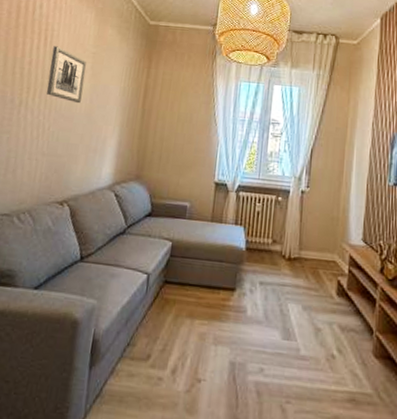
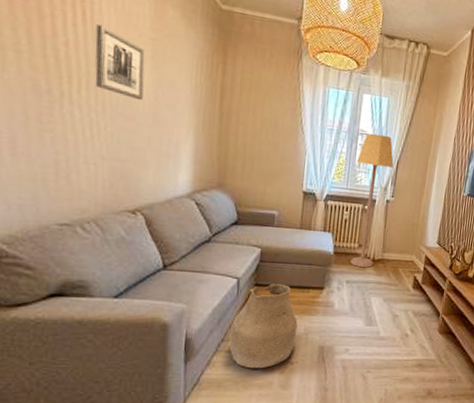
bag: none [135,281,207,385] -> present [229,284,298,369]
lamp: none [263,122,308,268] -> present [350,133,394,268]

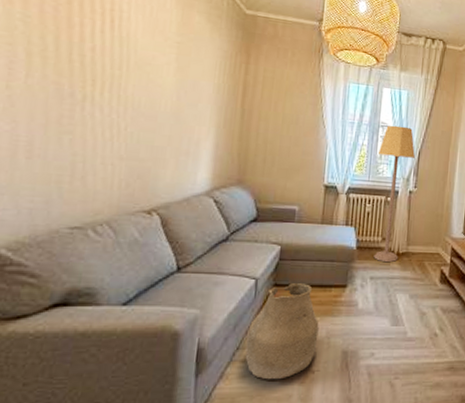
wall art: present [95,24,145,101] -> none [118,30,169,101]

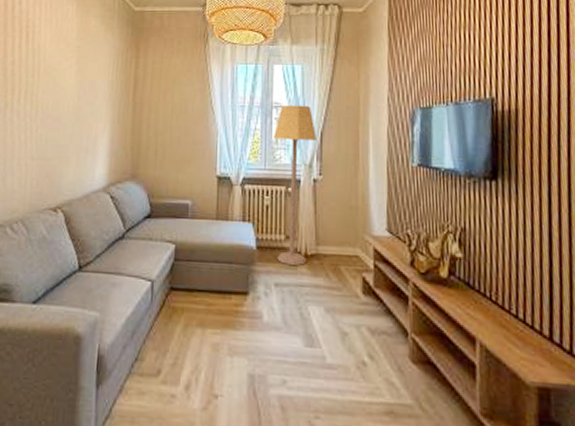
bag: present [245,283,319,380] -> none [144,287,220,402]

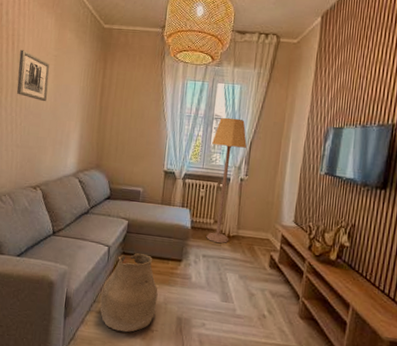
wall art: none [31,43,71,102] -> present [16,50,49,102]
bag: none [144,287,220,402] -> present [100,253,158,333]

